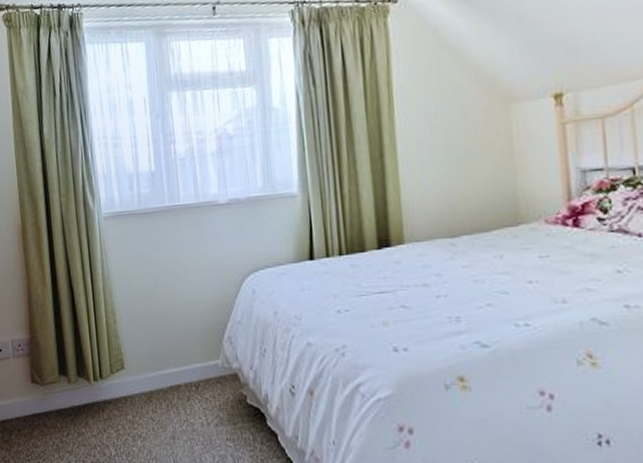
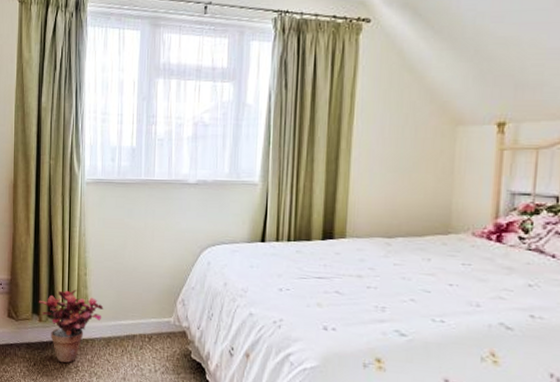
potted plant: none [65,341,140,428] -> present [39,289,104,363]

